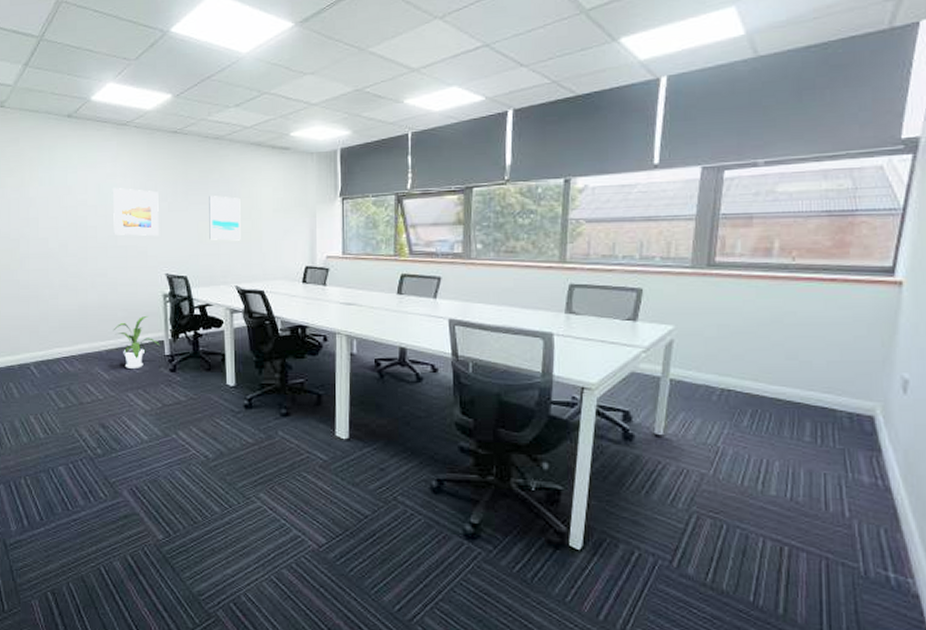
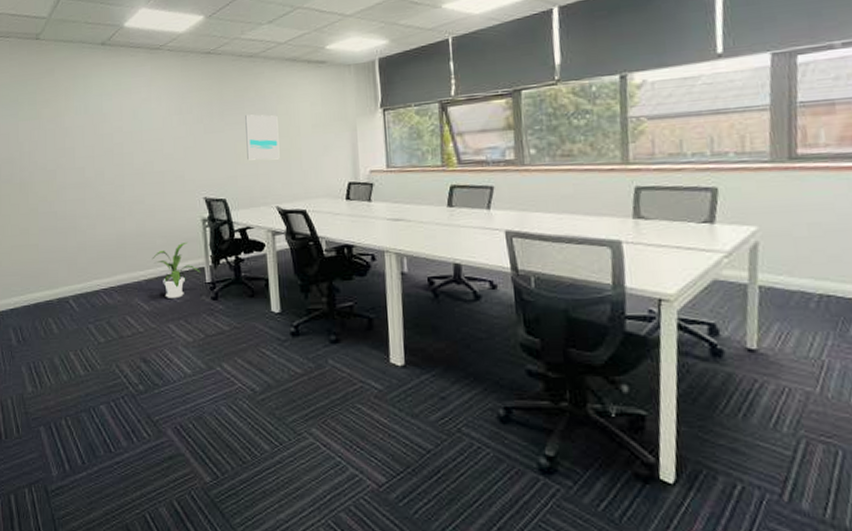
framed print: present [112,187,159,236] -> none [147,112,196,161]

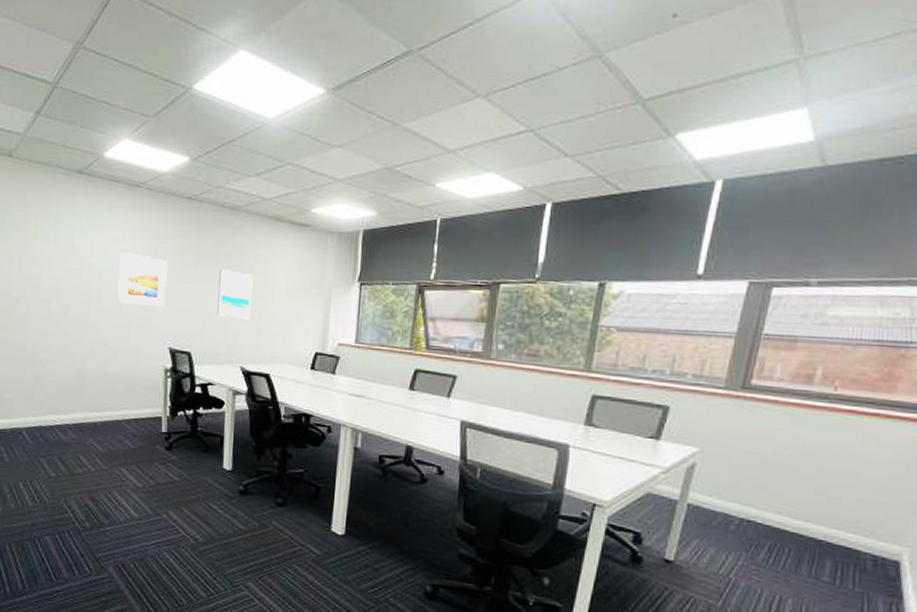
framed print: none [147,112,196,161] -> present [118,251,168,306]
house plant: present [152,241,200,298] -> none [110,389,157,443]

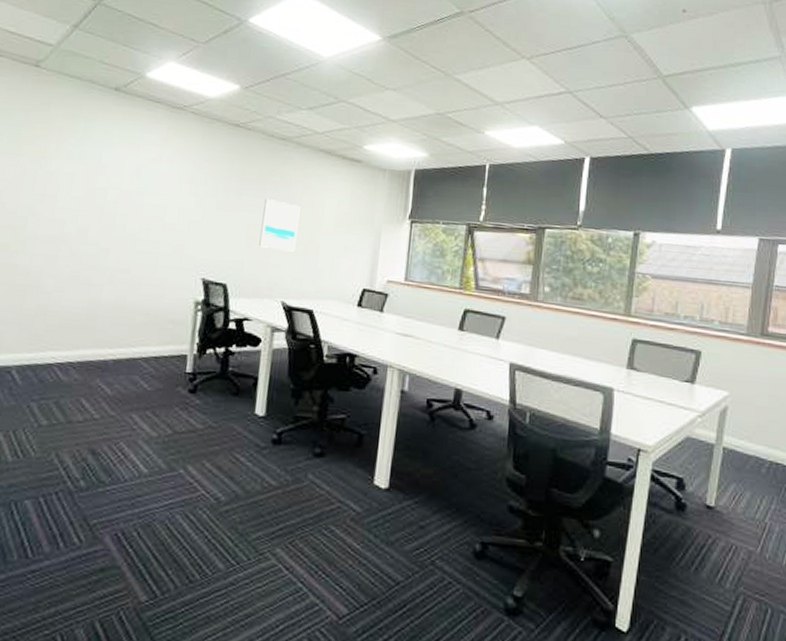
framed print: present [118,251,168,306] -> none [147,174,208,234]

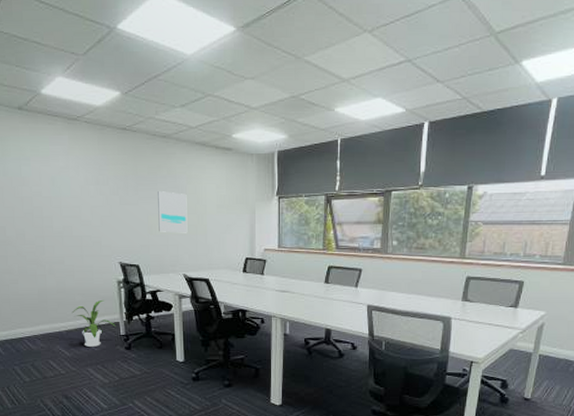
house plant: none [126,323,182,385] -> present [72,299,116,347]

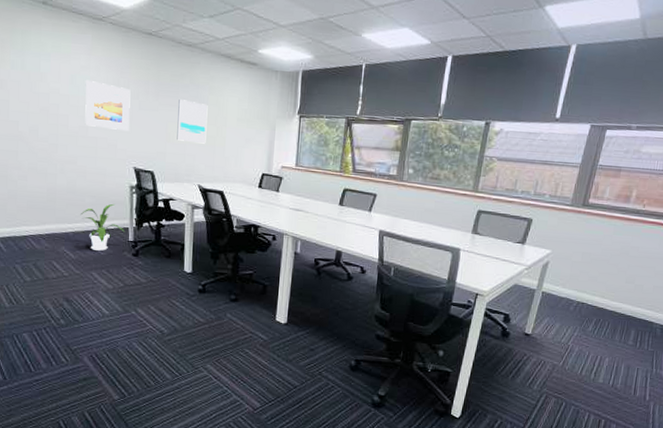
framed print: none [65,180,112,227] -> present [85,79,131,131]

